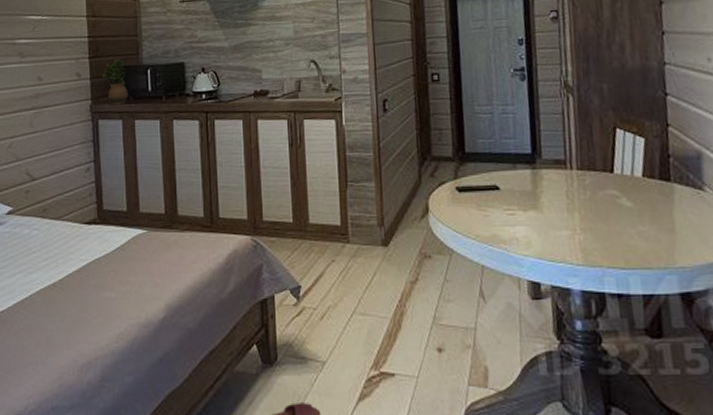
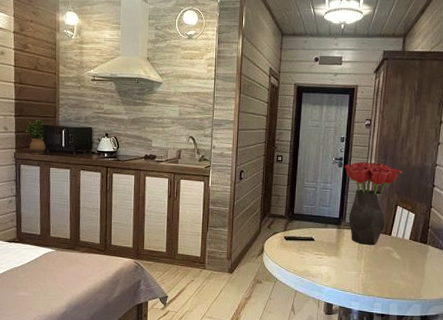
bouquet: none [528,69,615,190] -> present [343,162,402,245]

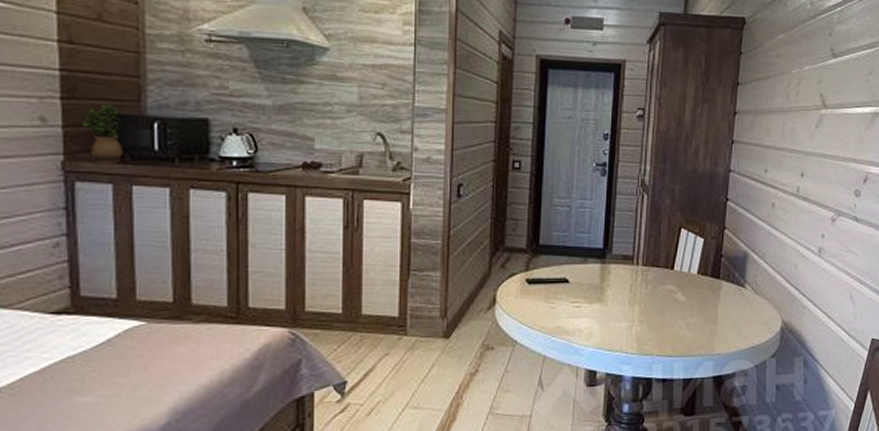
bouquet: present [343,162,402,245] -> none [608,168,686,284]

